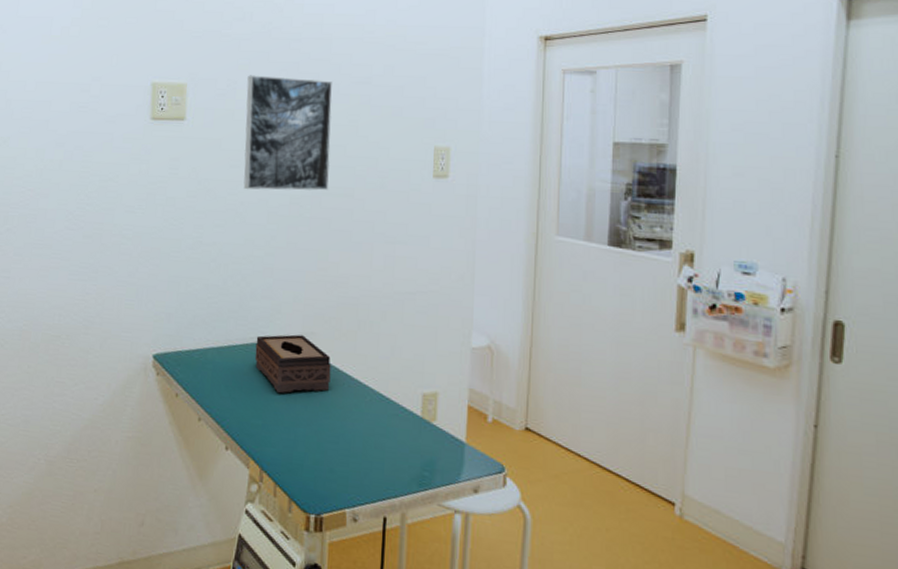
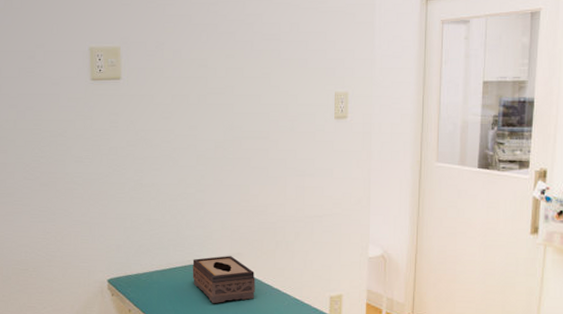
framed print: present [243,75,333,191] -> none [173,37,248,138]

